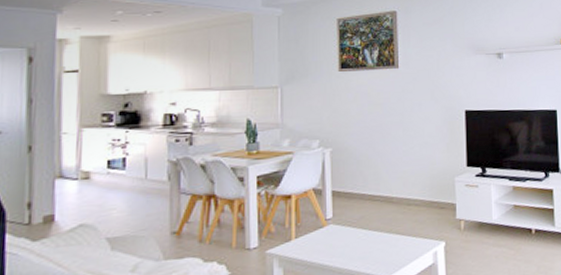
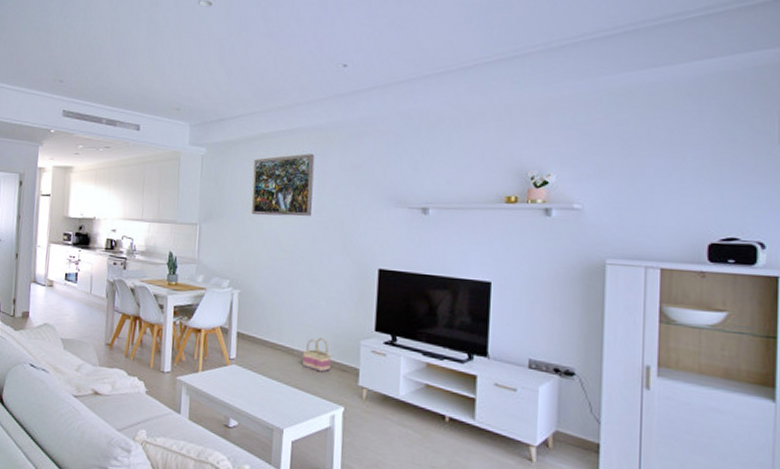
basket: none [402,180,429,214] -> present [302,337,331,373]

